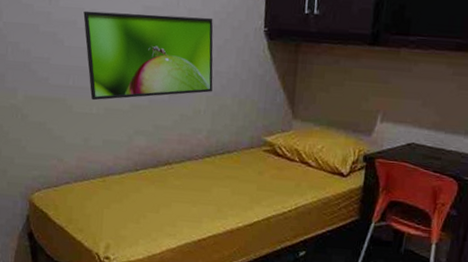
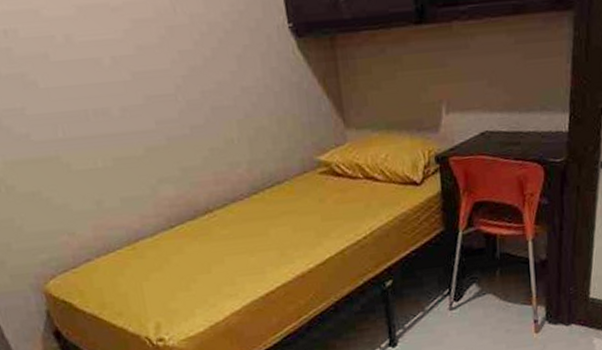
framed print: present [83,11,214,101] -> none [54,21,242,152]

